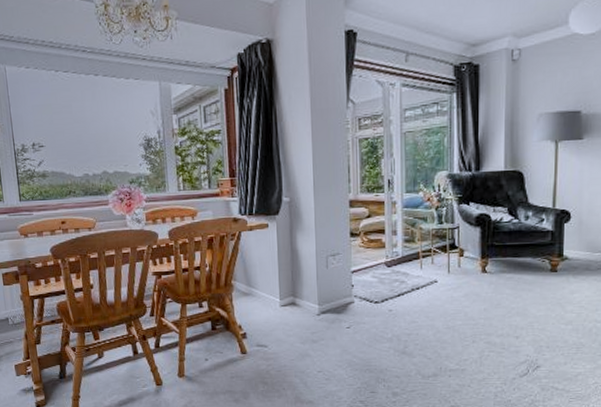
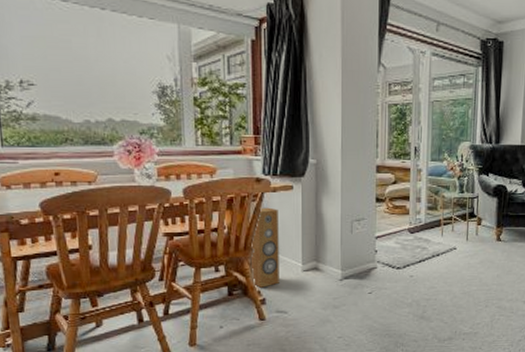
speaker: none [232,245,259,323] -> present [252,207,279,288]

